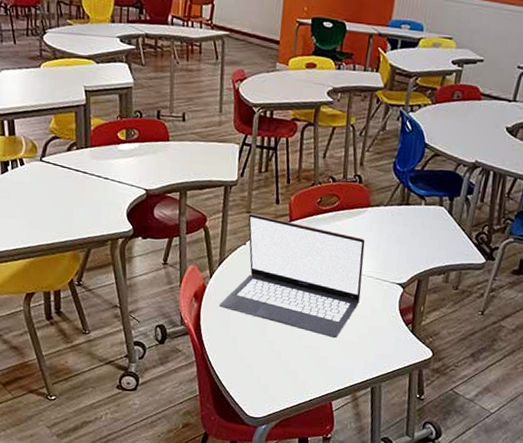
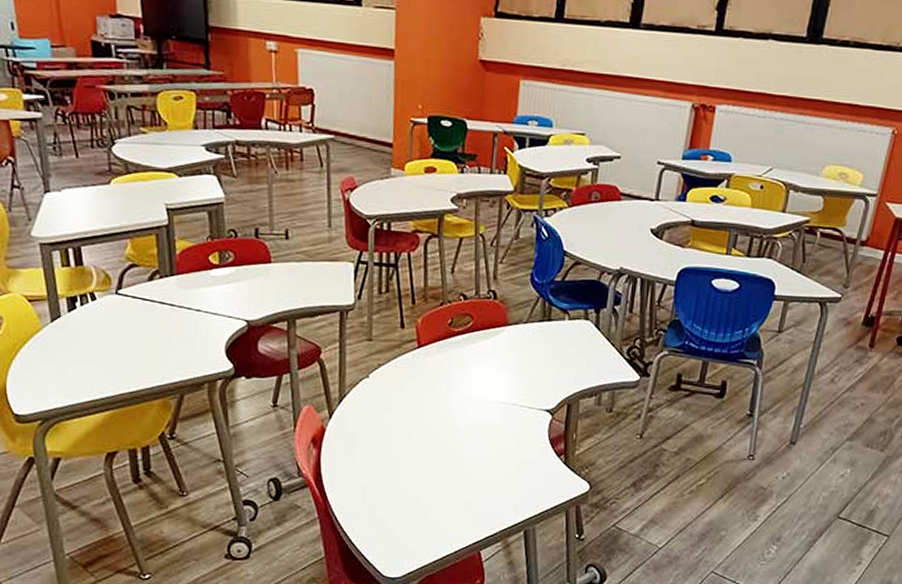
laptop: present [219,213,365,339] -> none [342,341,506,478]

